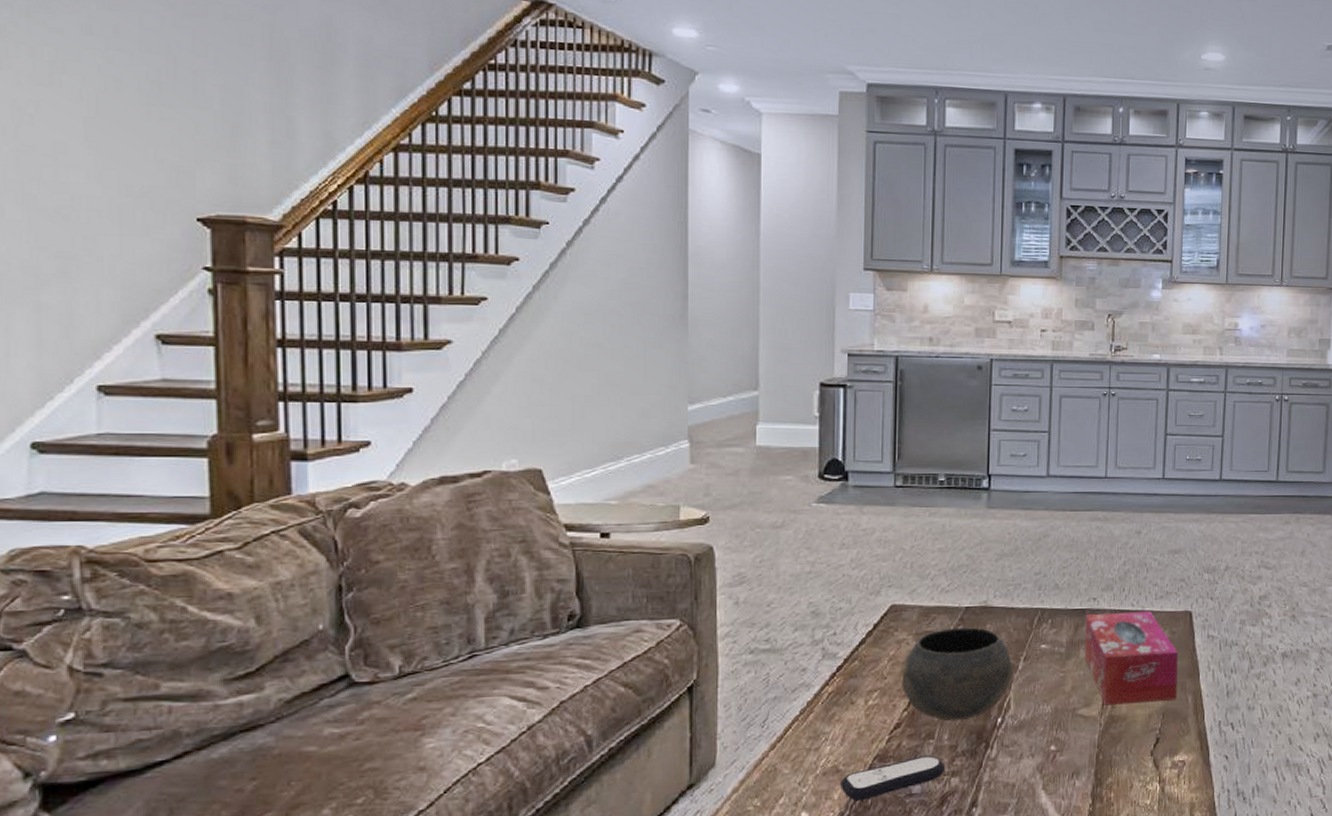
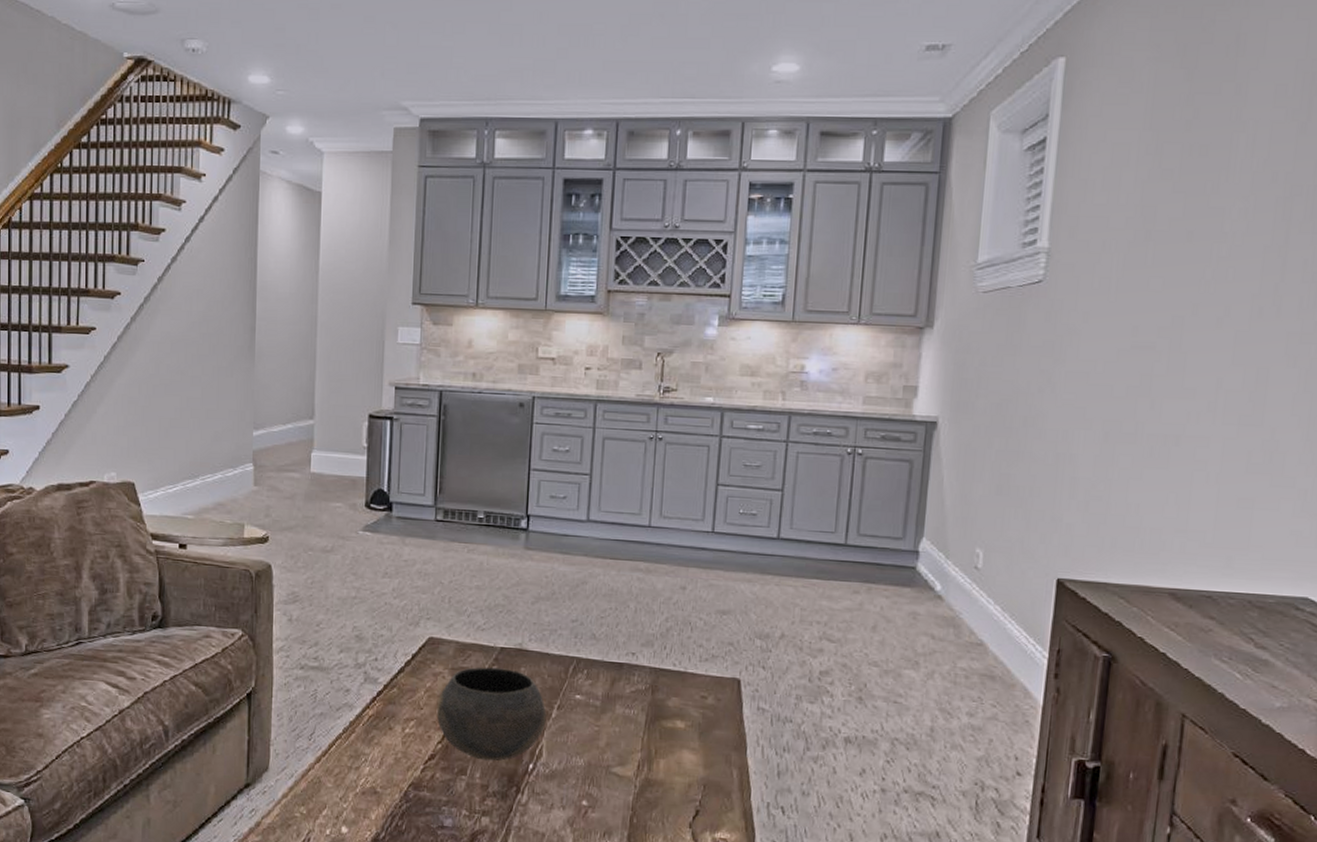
remote control: present [841,755,946,801] -> none [378,790,477,825]
tissue box: present [1084,611,1178,706] -> none [620,669,723,772]

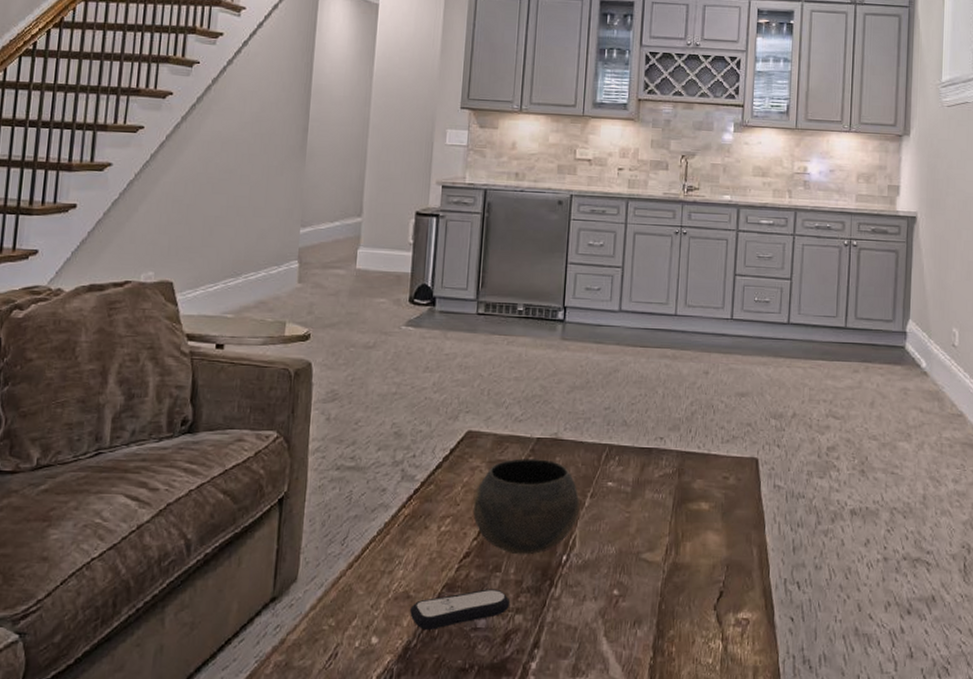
remote control: none [378,790,477,825] -> present [410,589,511,630]

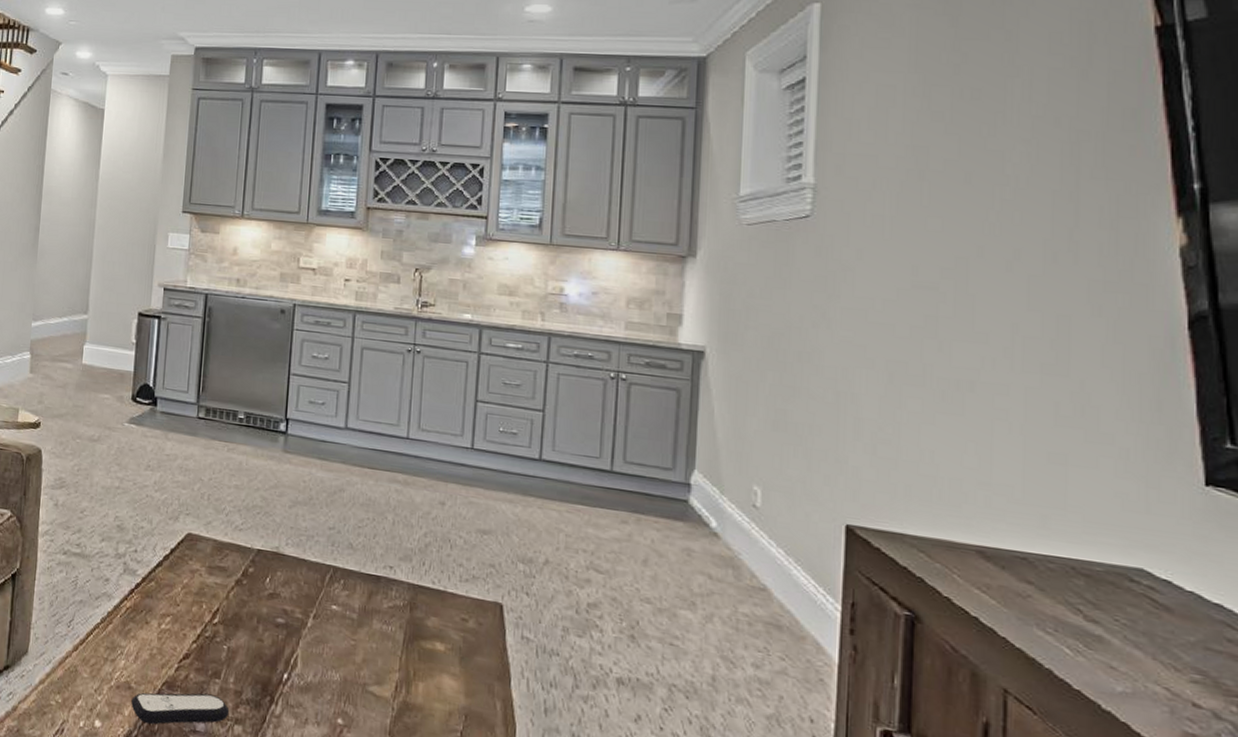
bowl: present [472,458,580,555] -> none [192,567,302,667]

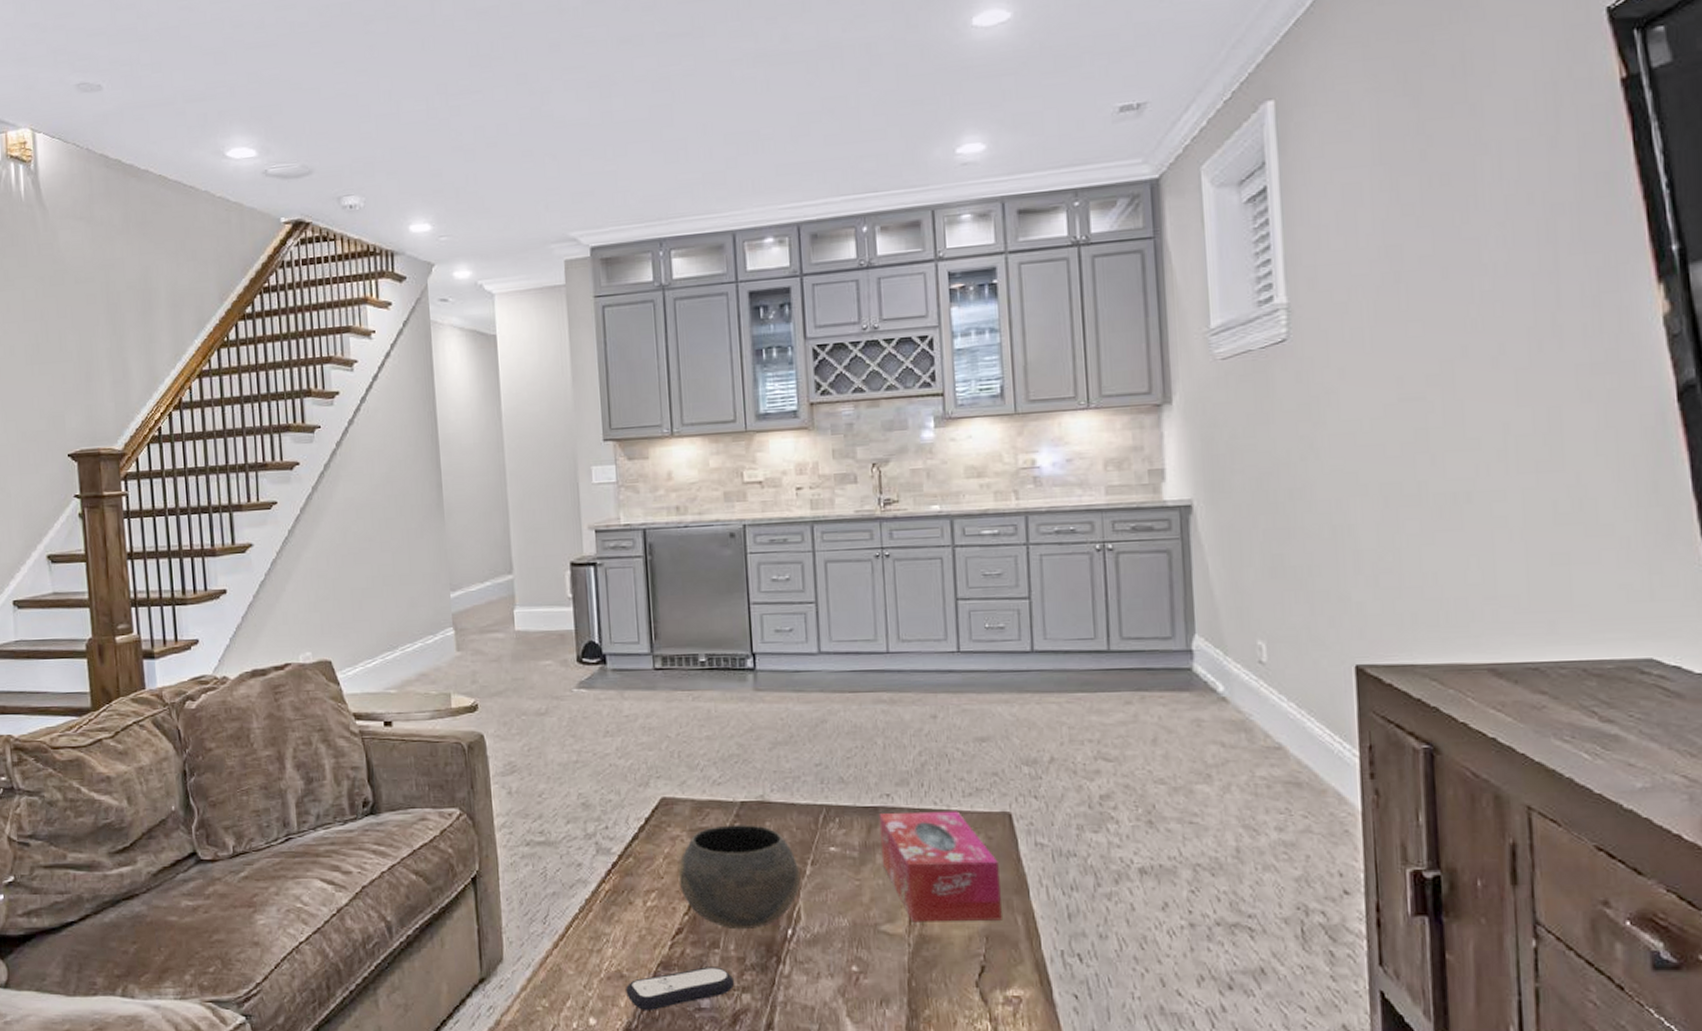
bowl: none [192,567,302,667] -> present [678,825,801,930]
tissue box: none [378,583,485,703] -> present [879,811,1002,922]

